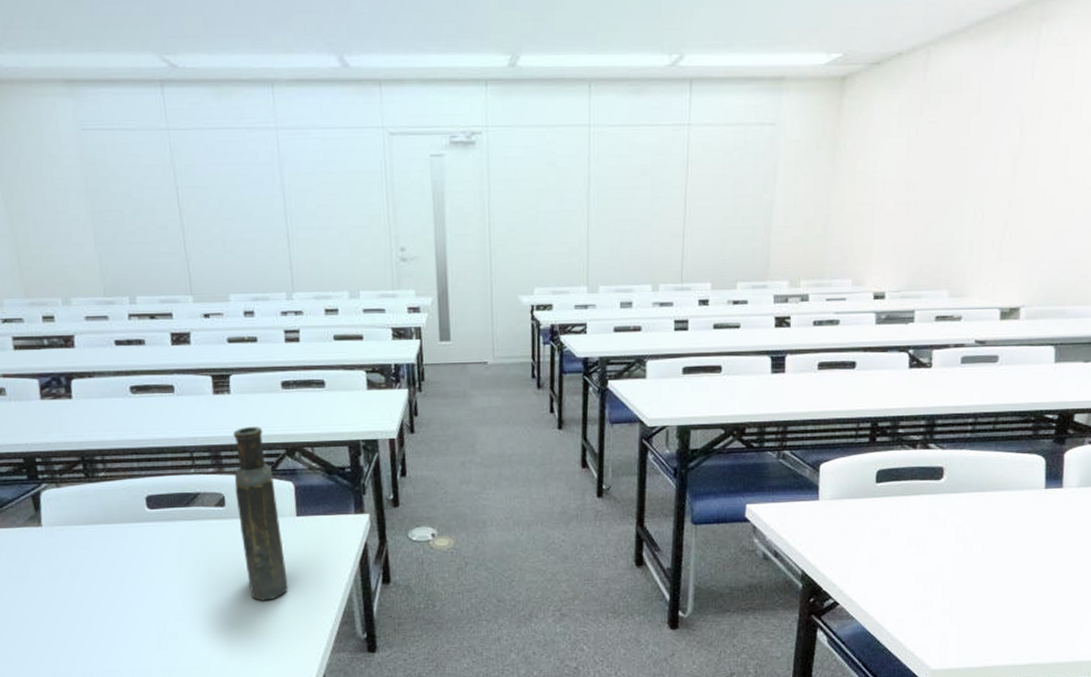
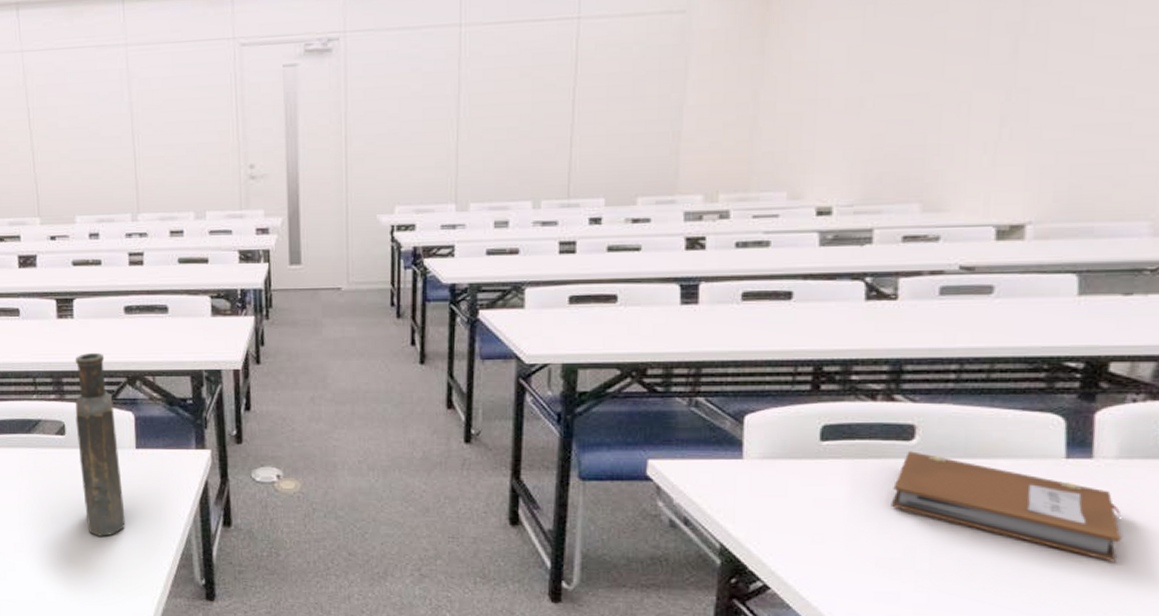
notebook: none [926,488,1080,566] -> present [890,451,1122,562]

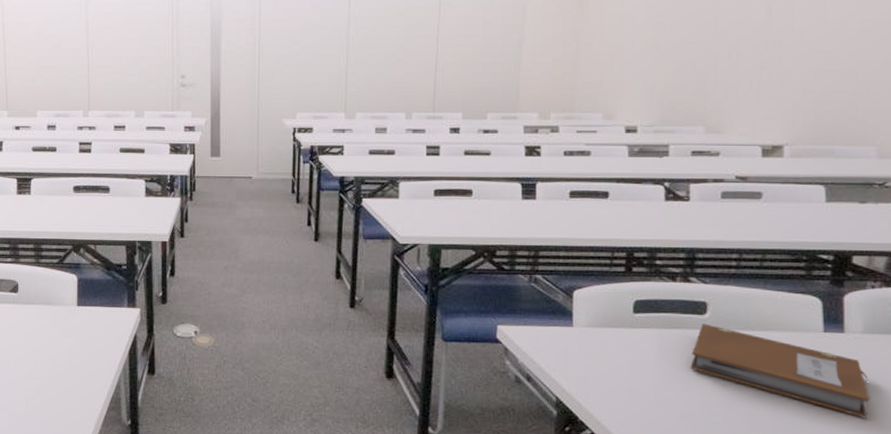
bottle: present [75,353,126,536] -> none [27,224,65,381]

